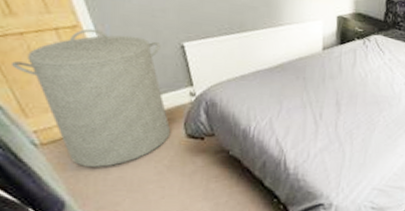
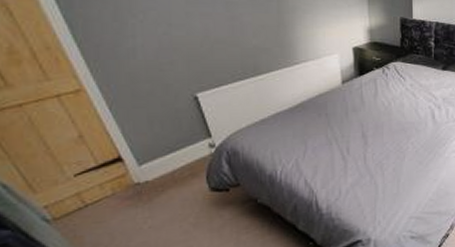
laundry hamper: present [12,28,171,167] -> none [13,91,193,237]

